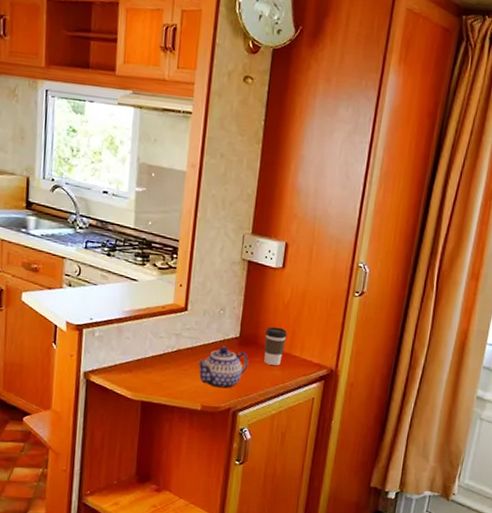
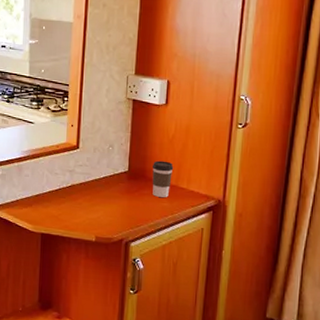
teapot: present [198,346,249,388] -> none [91,180,138,220]

